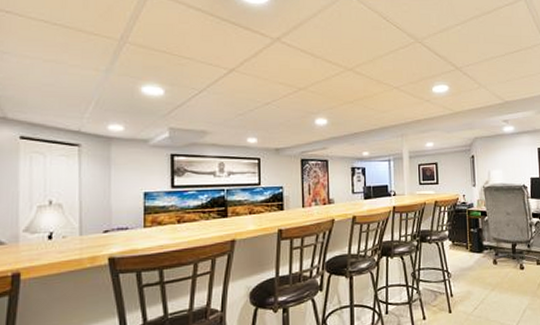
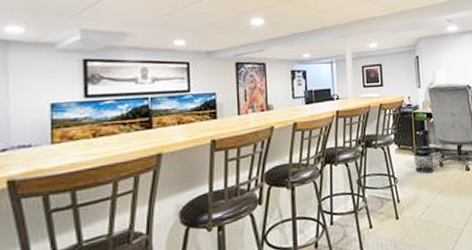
waste bin: none [466,242,488,271] -> present [412,145,434,174]

